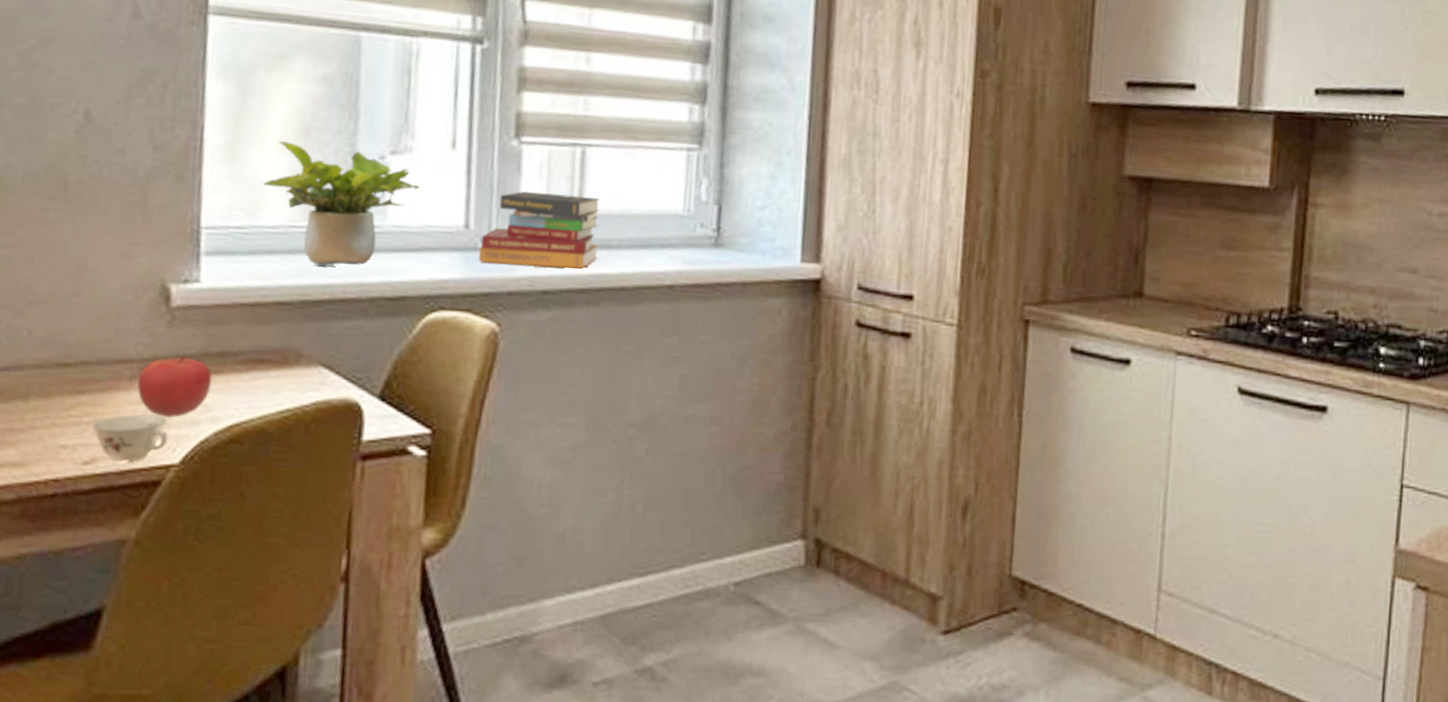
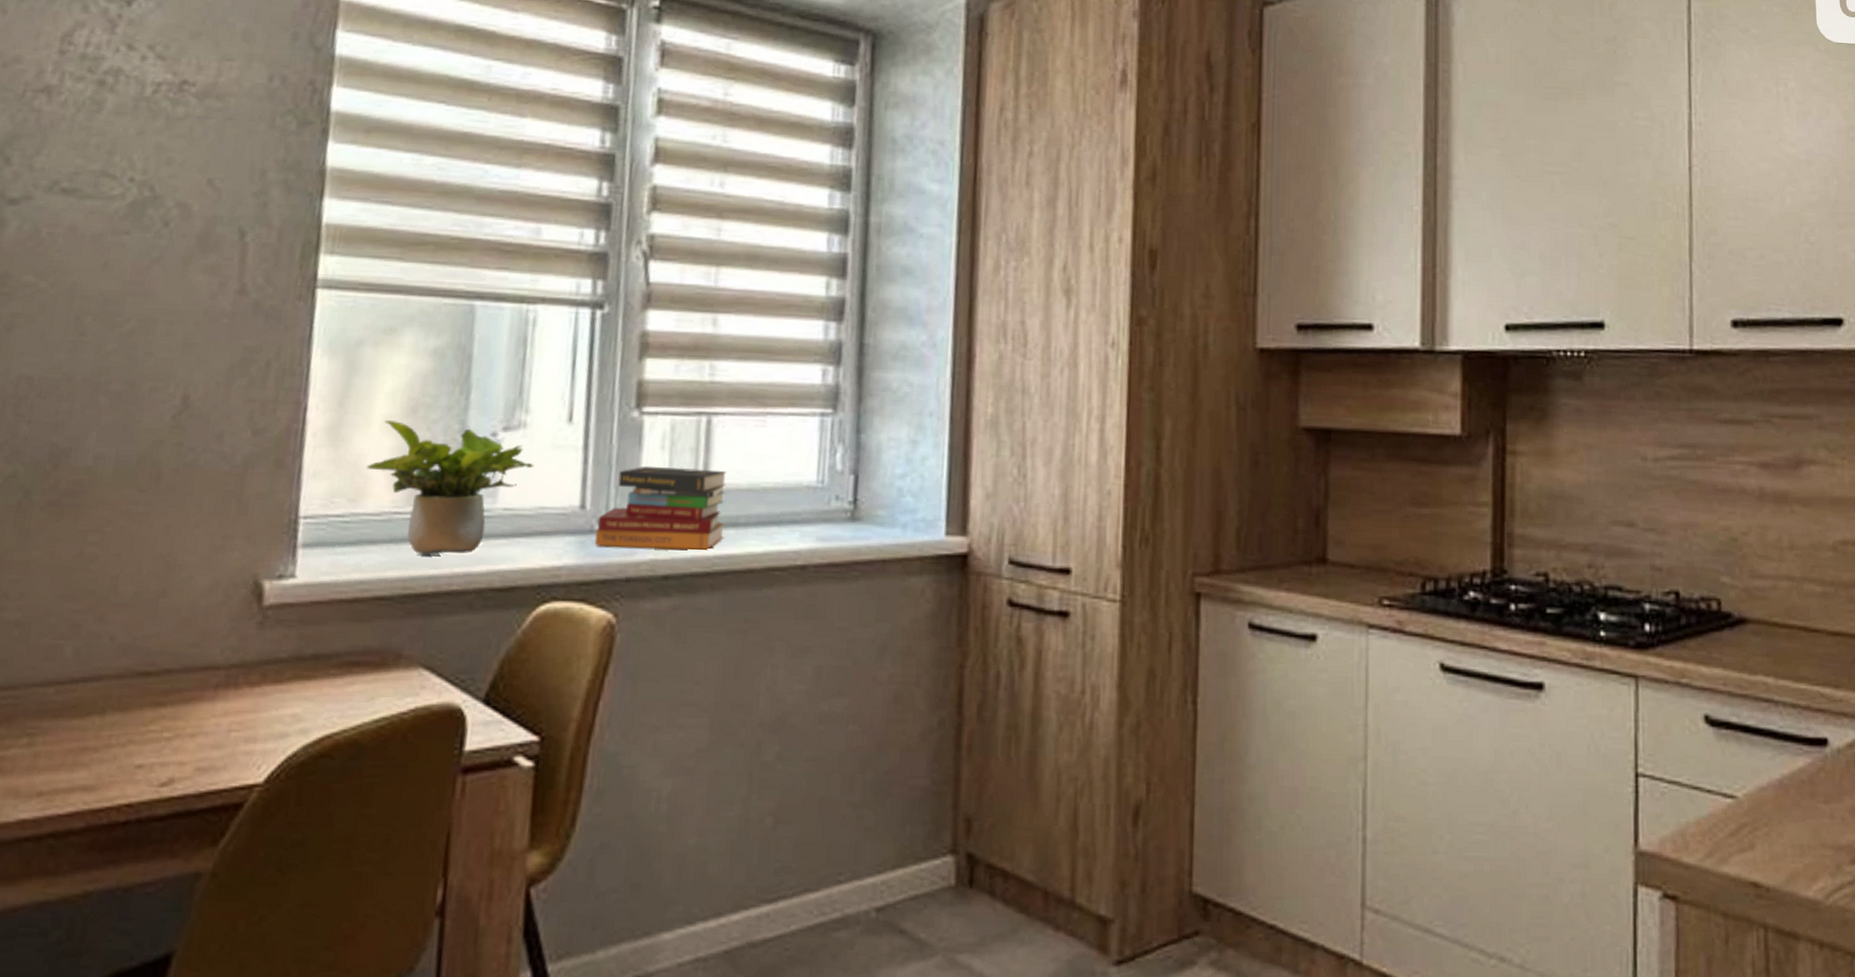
teacup: present [92,414,168,462] -> none [172,727,254,782]
fruit: present [137,354,213,418] -> none [222,658,305,730]

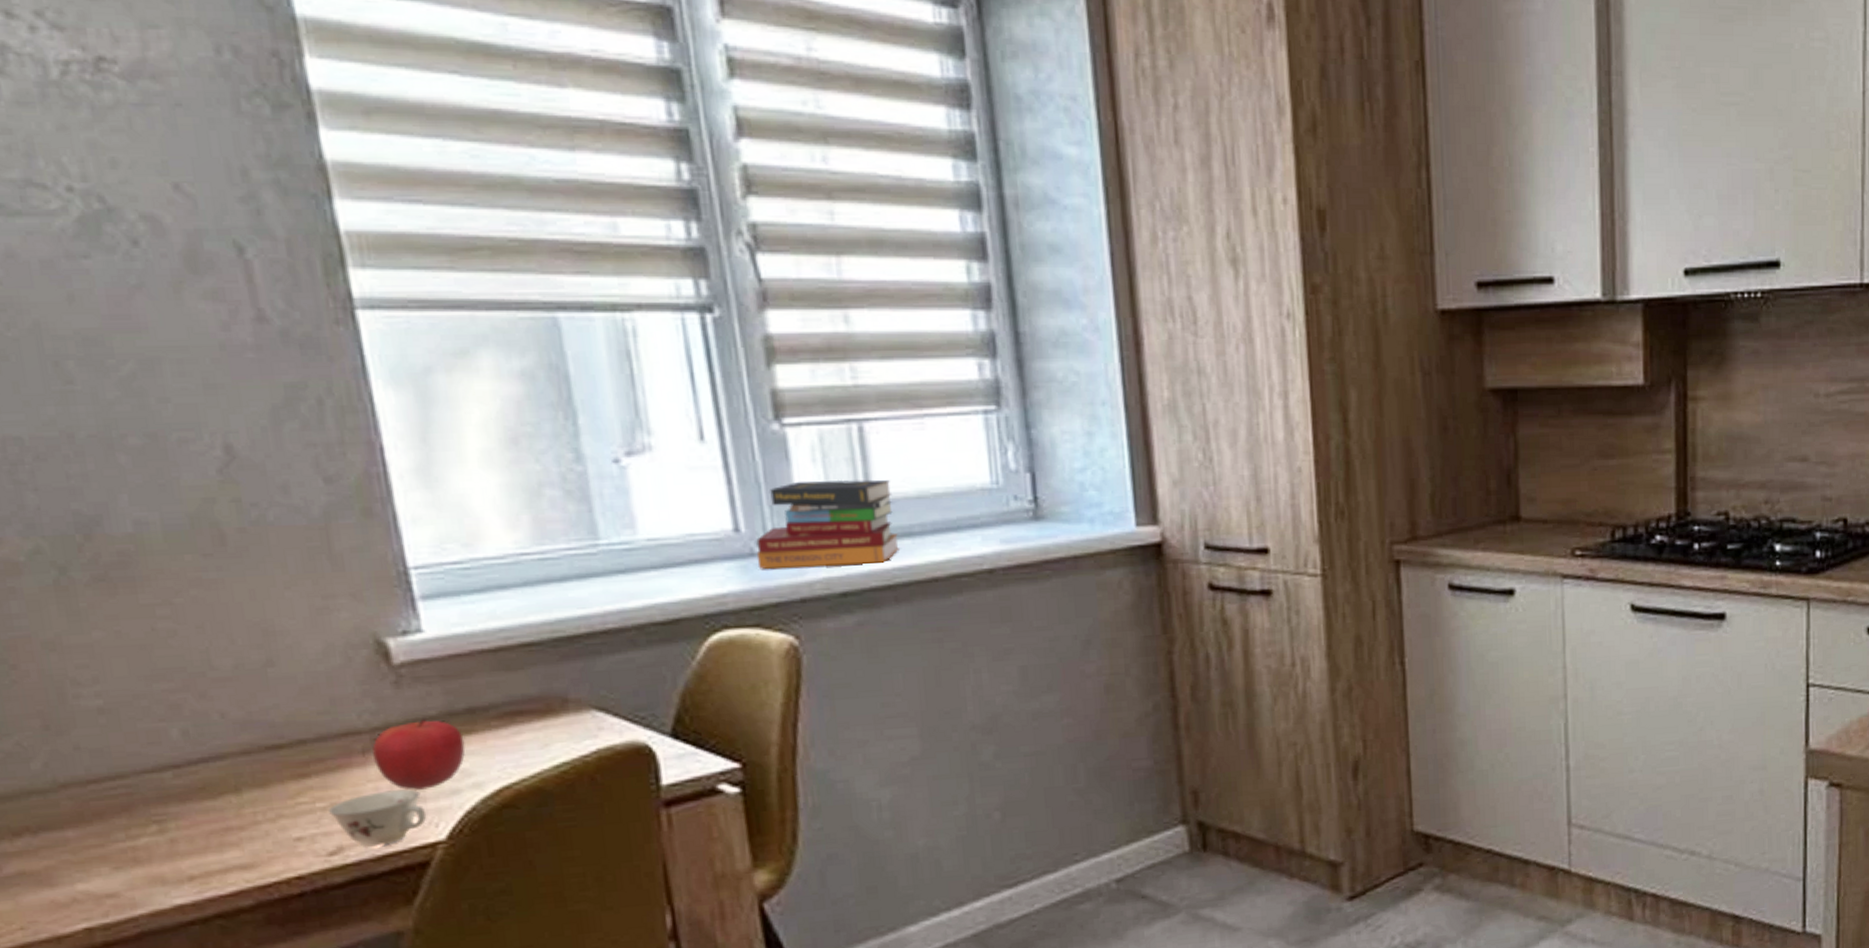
teacup: none [172,727,254,782] -> present [329,789,427,847]
fruit: none [222,658,305,730] -> present [372,716,466,791]
potted plant: present [365,420,534,556] -> none [473,455,671,597]

